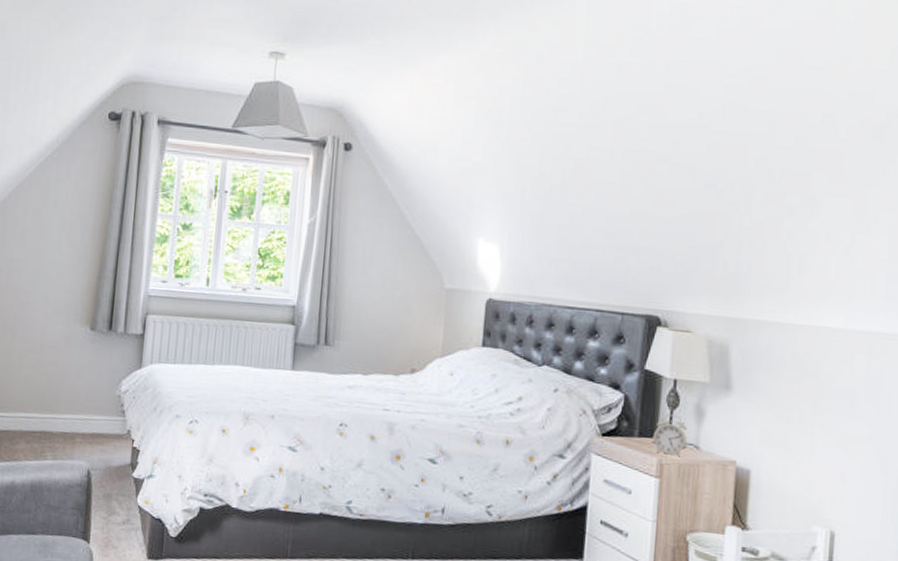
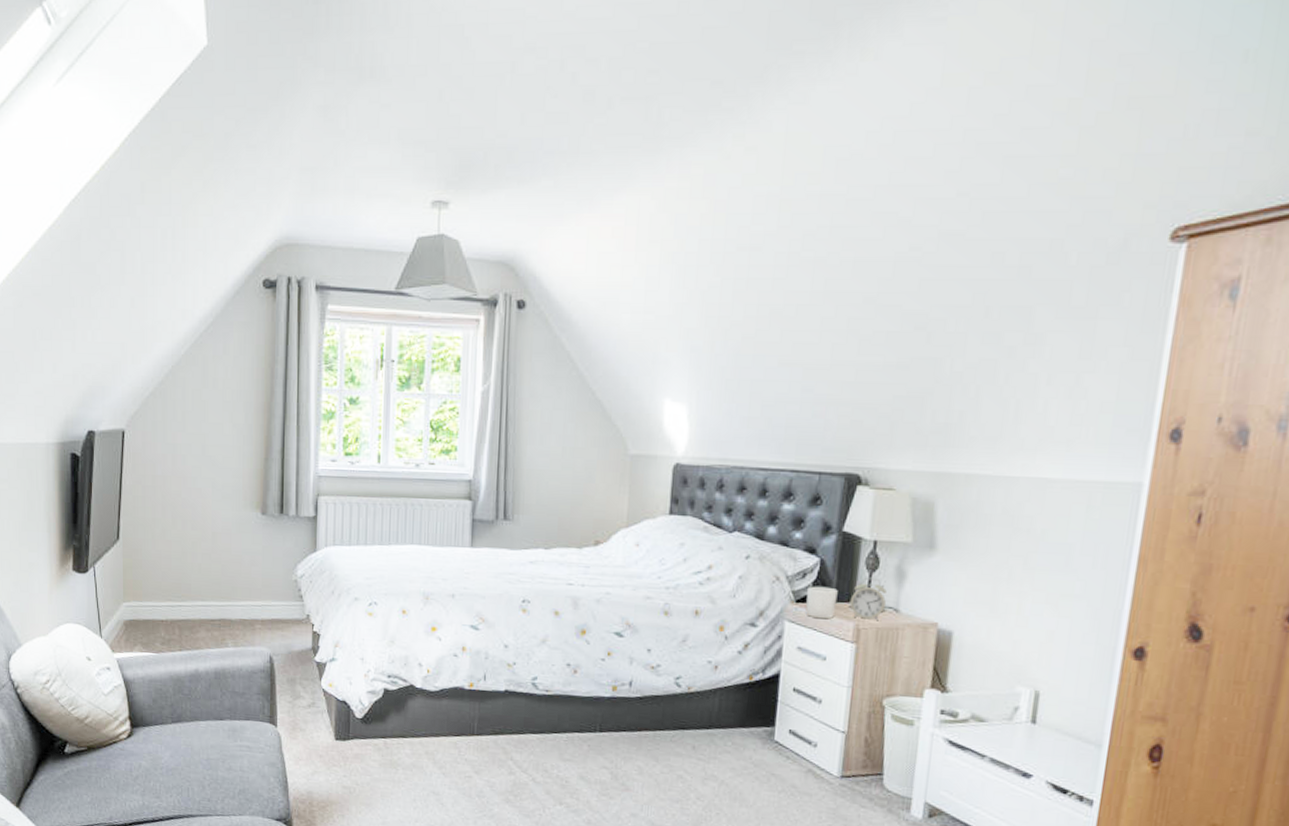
mug: none [611,420,641,454] -> present [805,586,838,620]

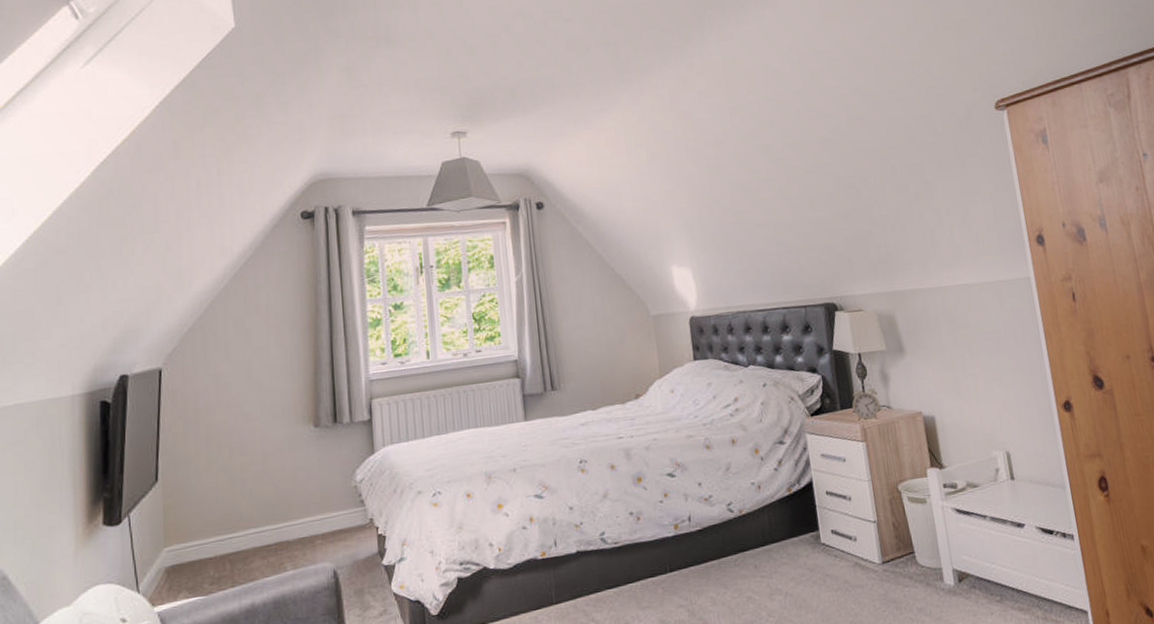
mug: present [805,586,838,620] -> none [817,398,844,427]

